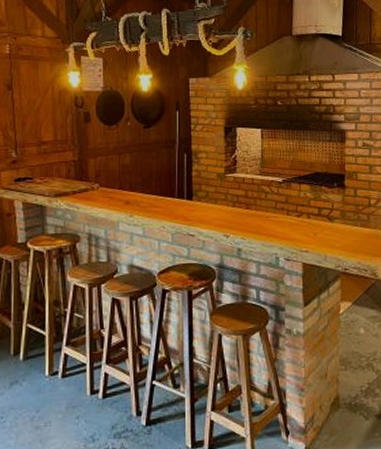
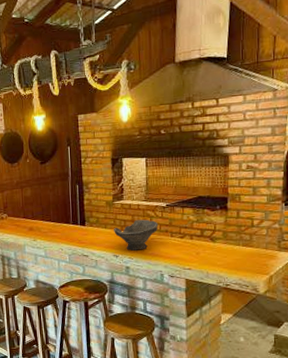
bowl: none [225,195,274,230] -> present [114,219,158,251]

